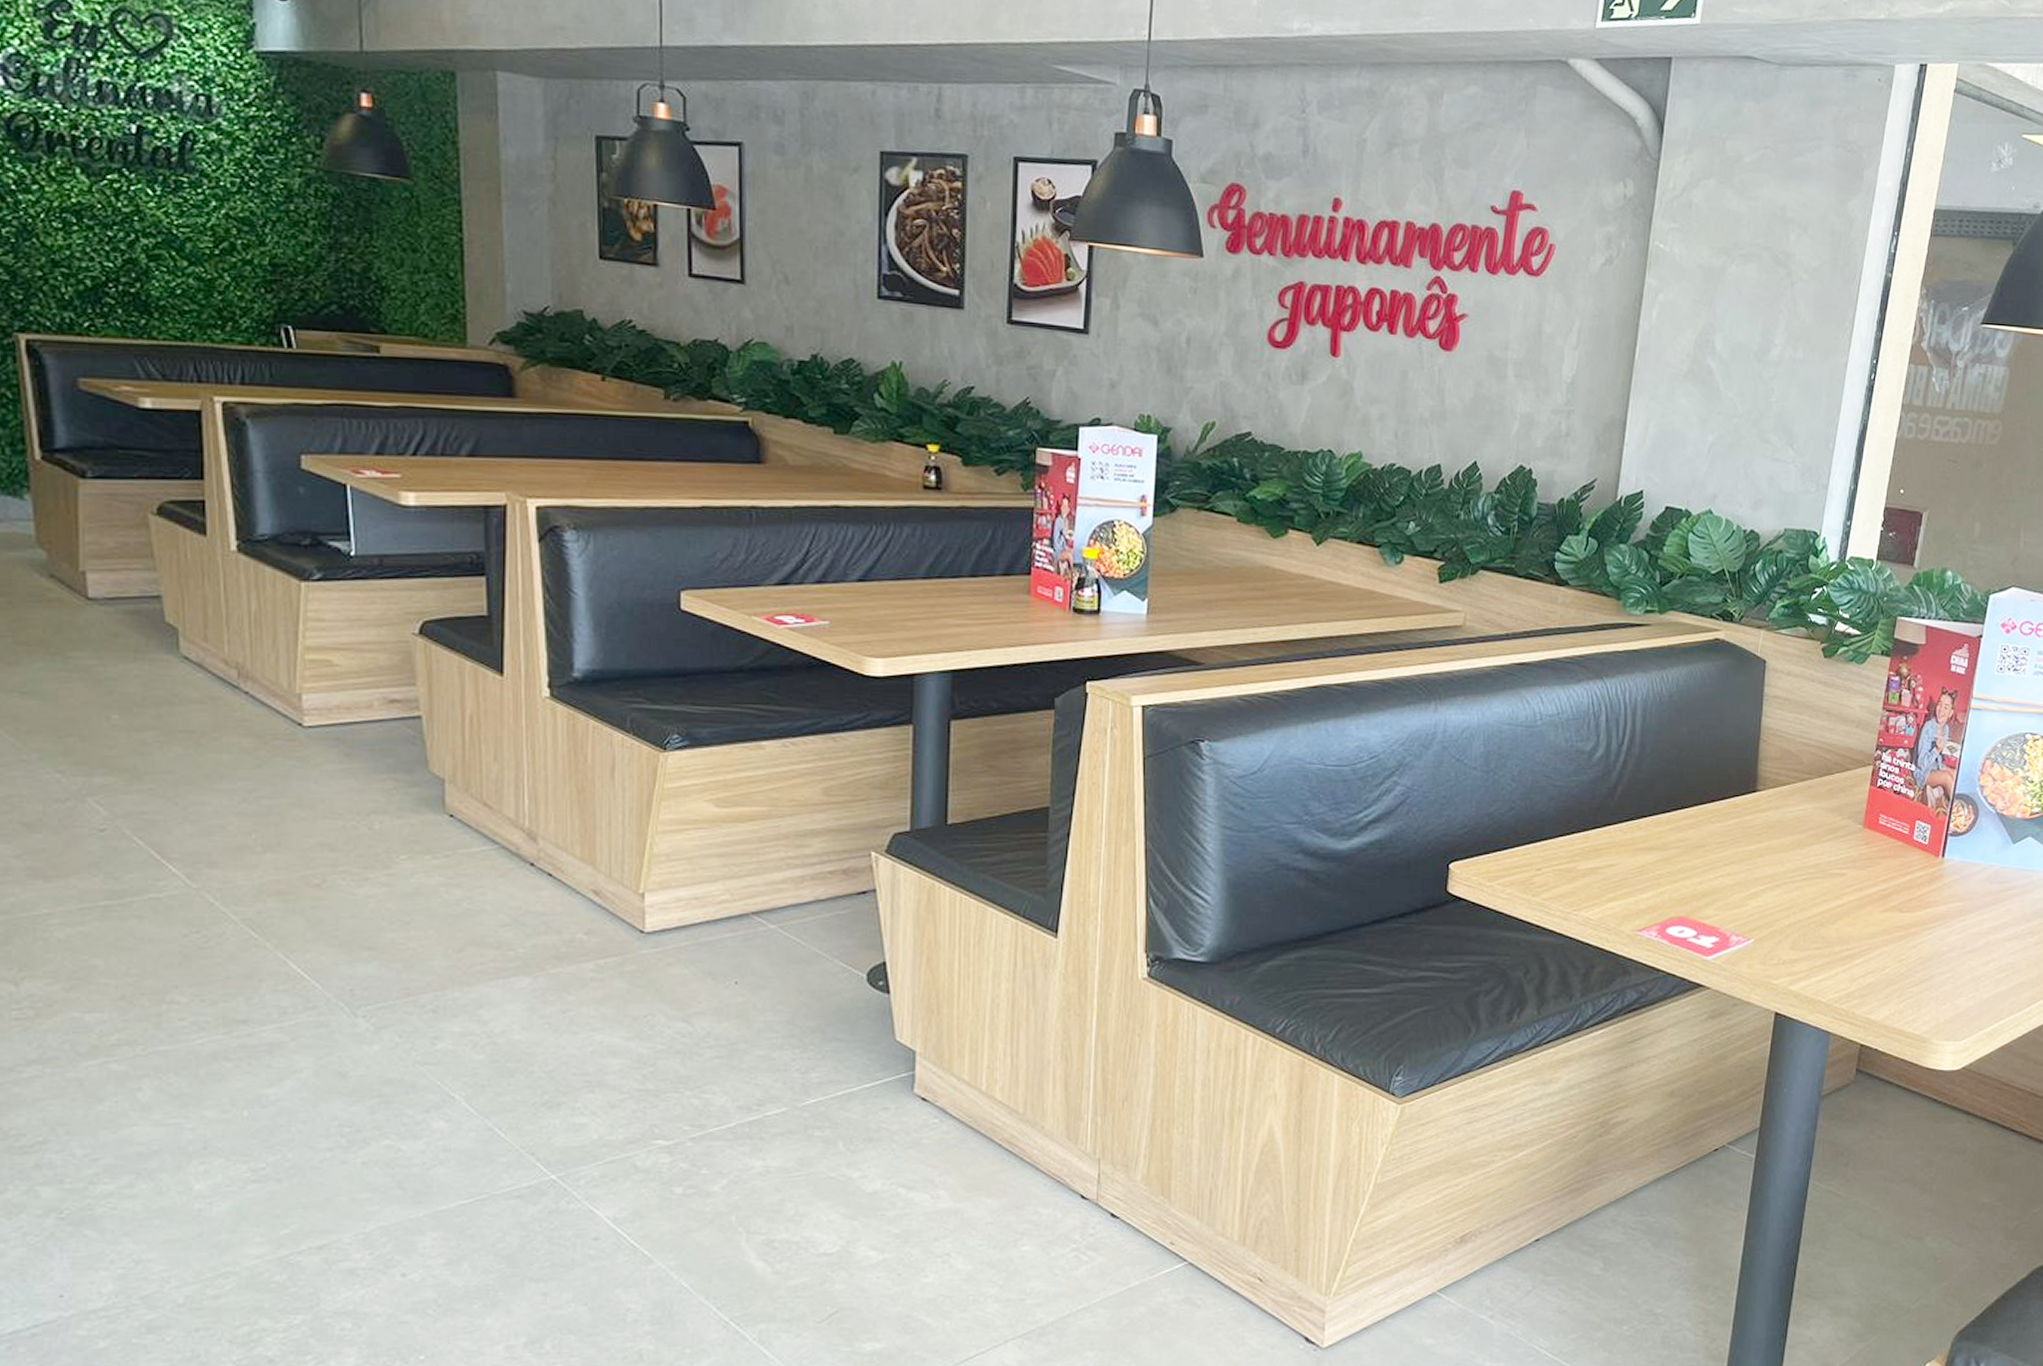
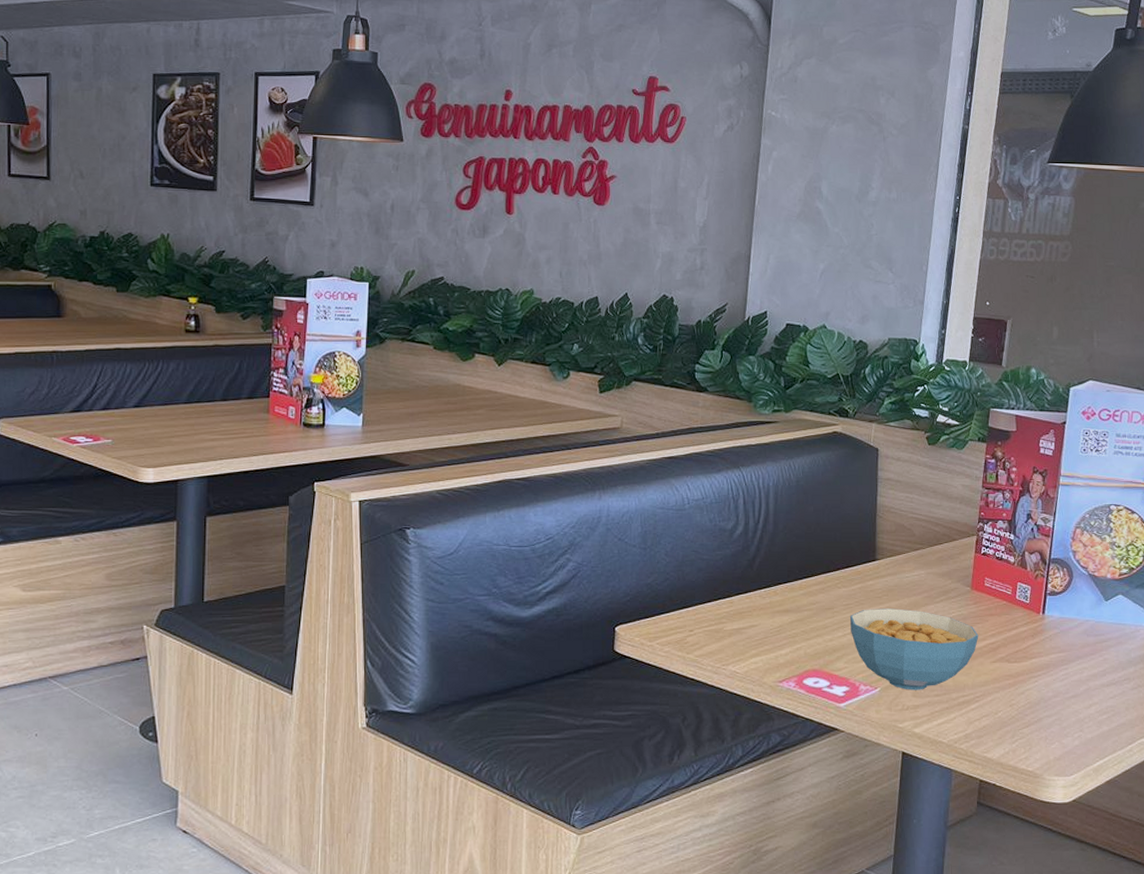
cereal bowl: none [1724,848,1869,942] -> present [850,608,979,690]

